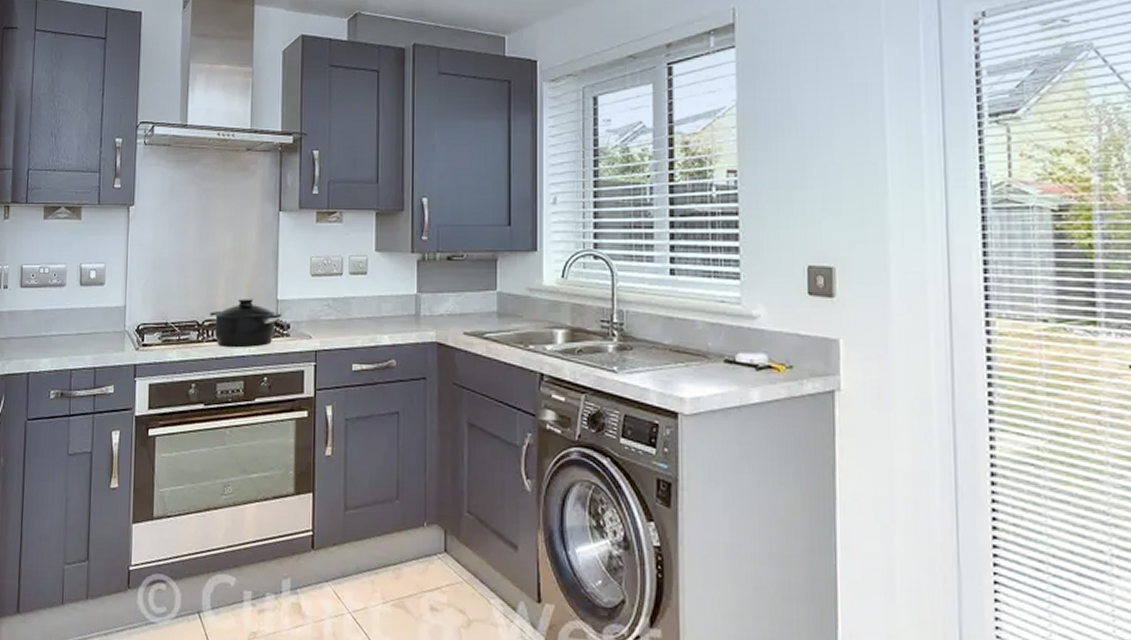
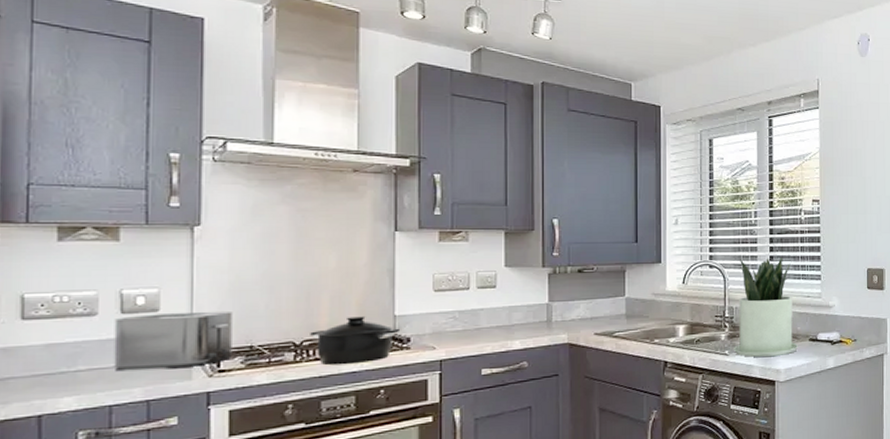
toaster: none [74,286,154,340] -> present [114,310,232,372]
planter: none [623,248,710,380] -> present [733,258,799,358]

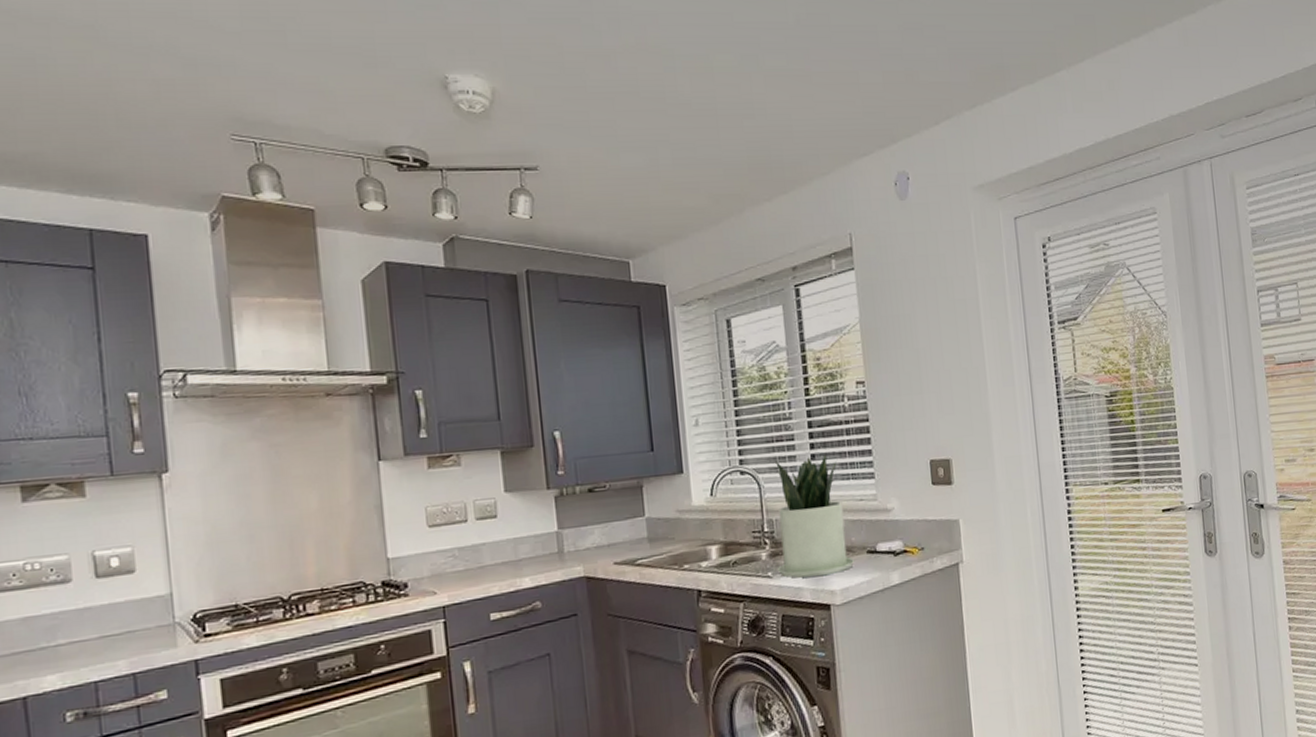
toaster: present [114,310,232,372] -> none [90,566,217,644]
saucepan: present [310,316,401,366] -> none [298,562,396,622]

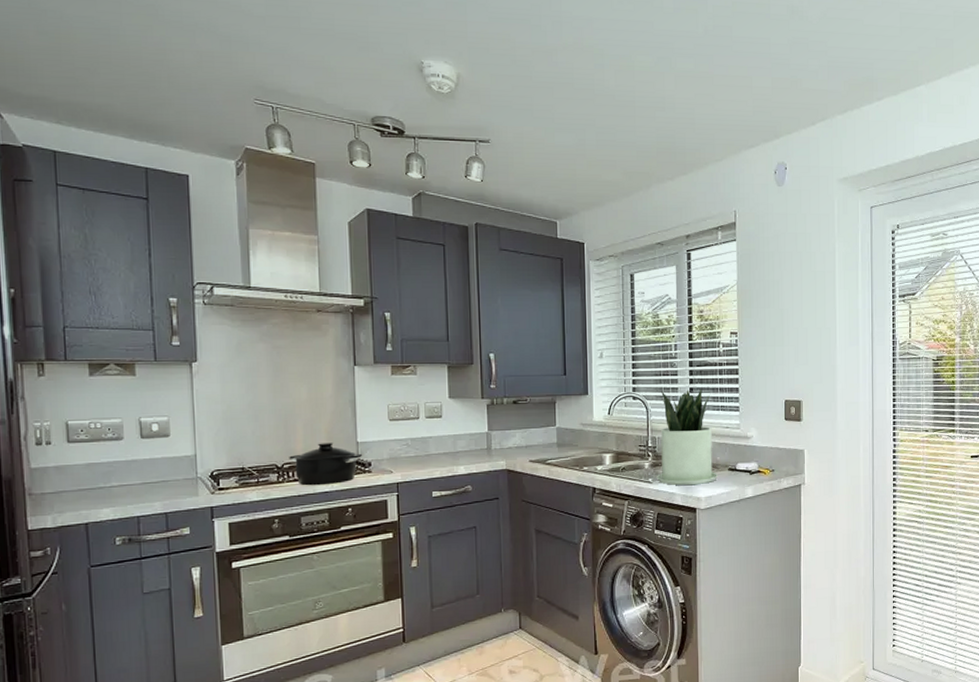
saucepan: none [298,562,396,622] -> present [289,443,363,486]

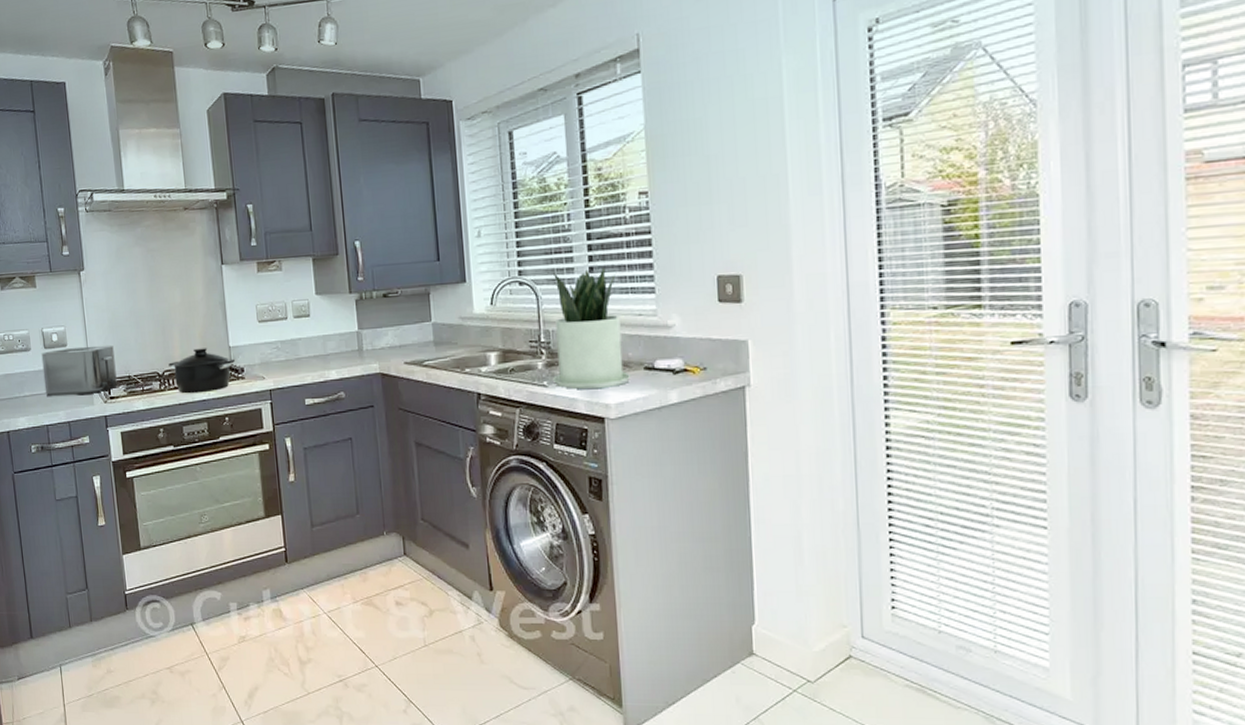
toaster: none [136,436,228,488] -> present [41,344,118,397]

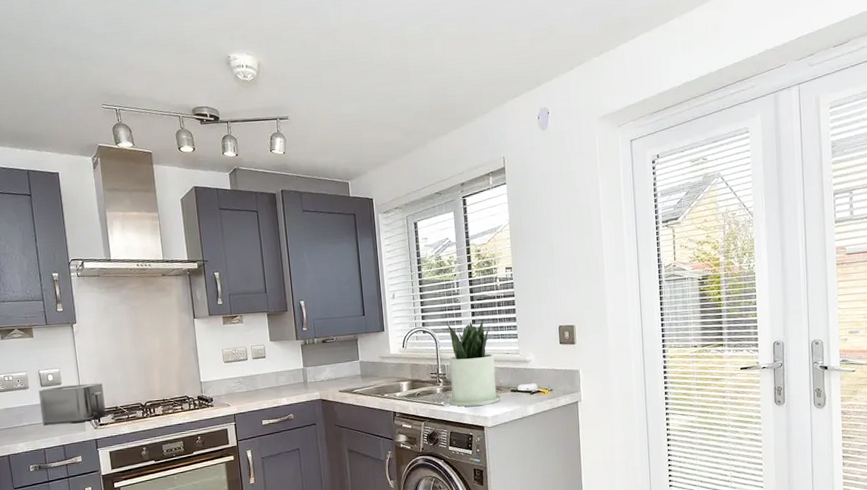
saucepan: present [168,348,236,394] -> none [150,383,206,420]

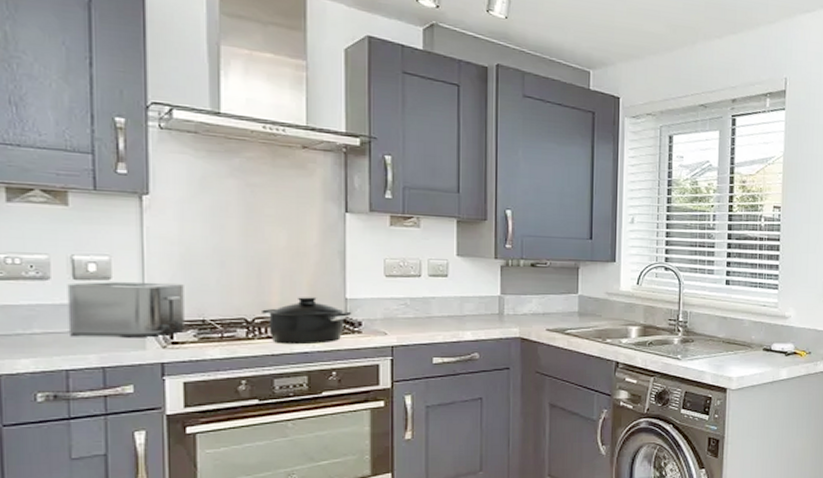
saucepan: none [150,383,206,420] -> present [262,297,352,345]
planter: present [447,321,502,407] -> none [685,262,753,364]

